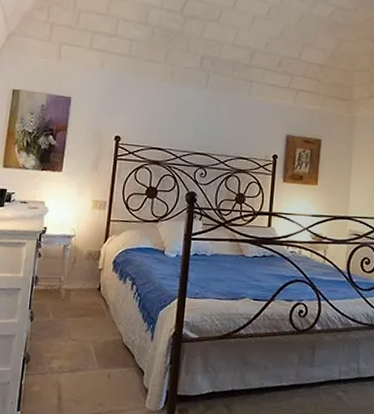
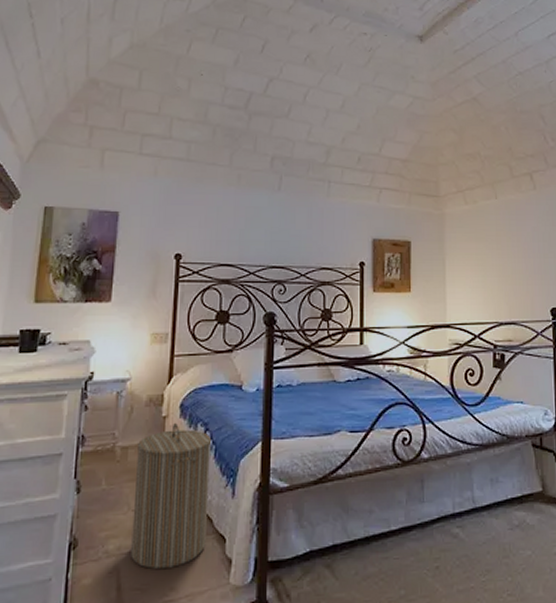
laundry hamper: none [69,274,137,389] -> present [131,422,211,570]

